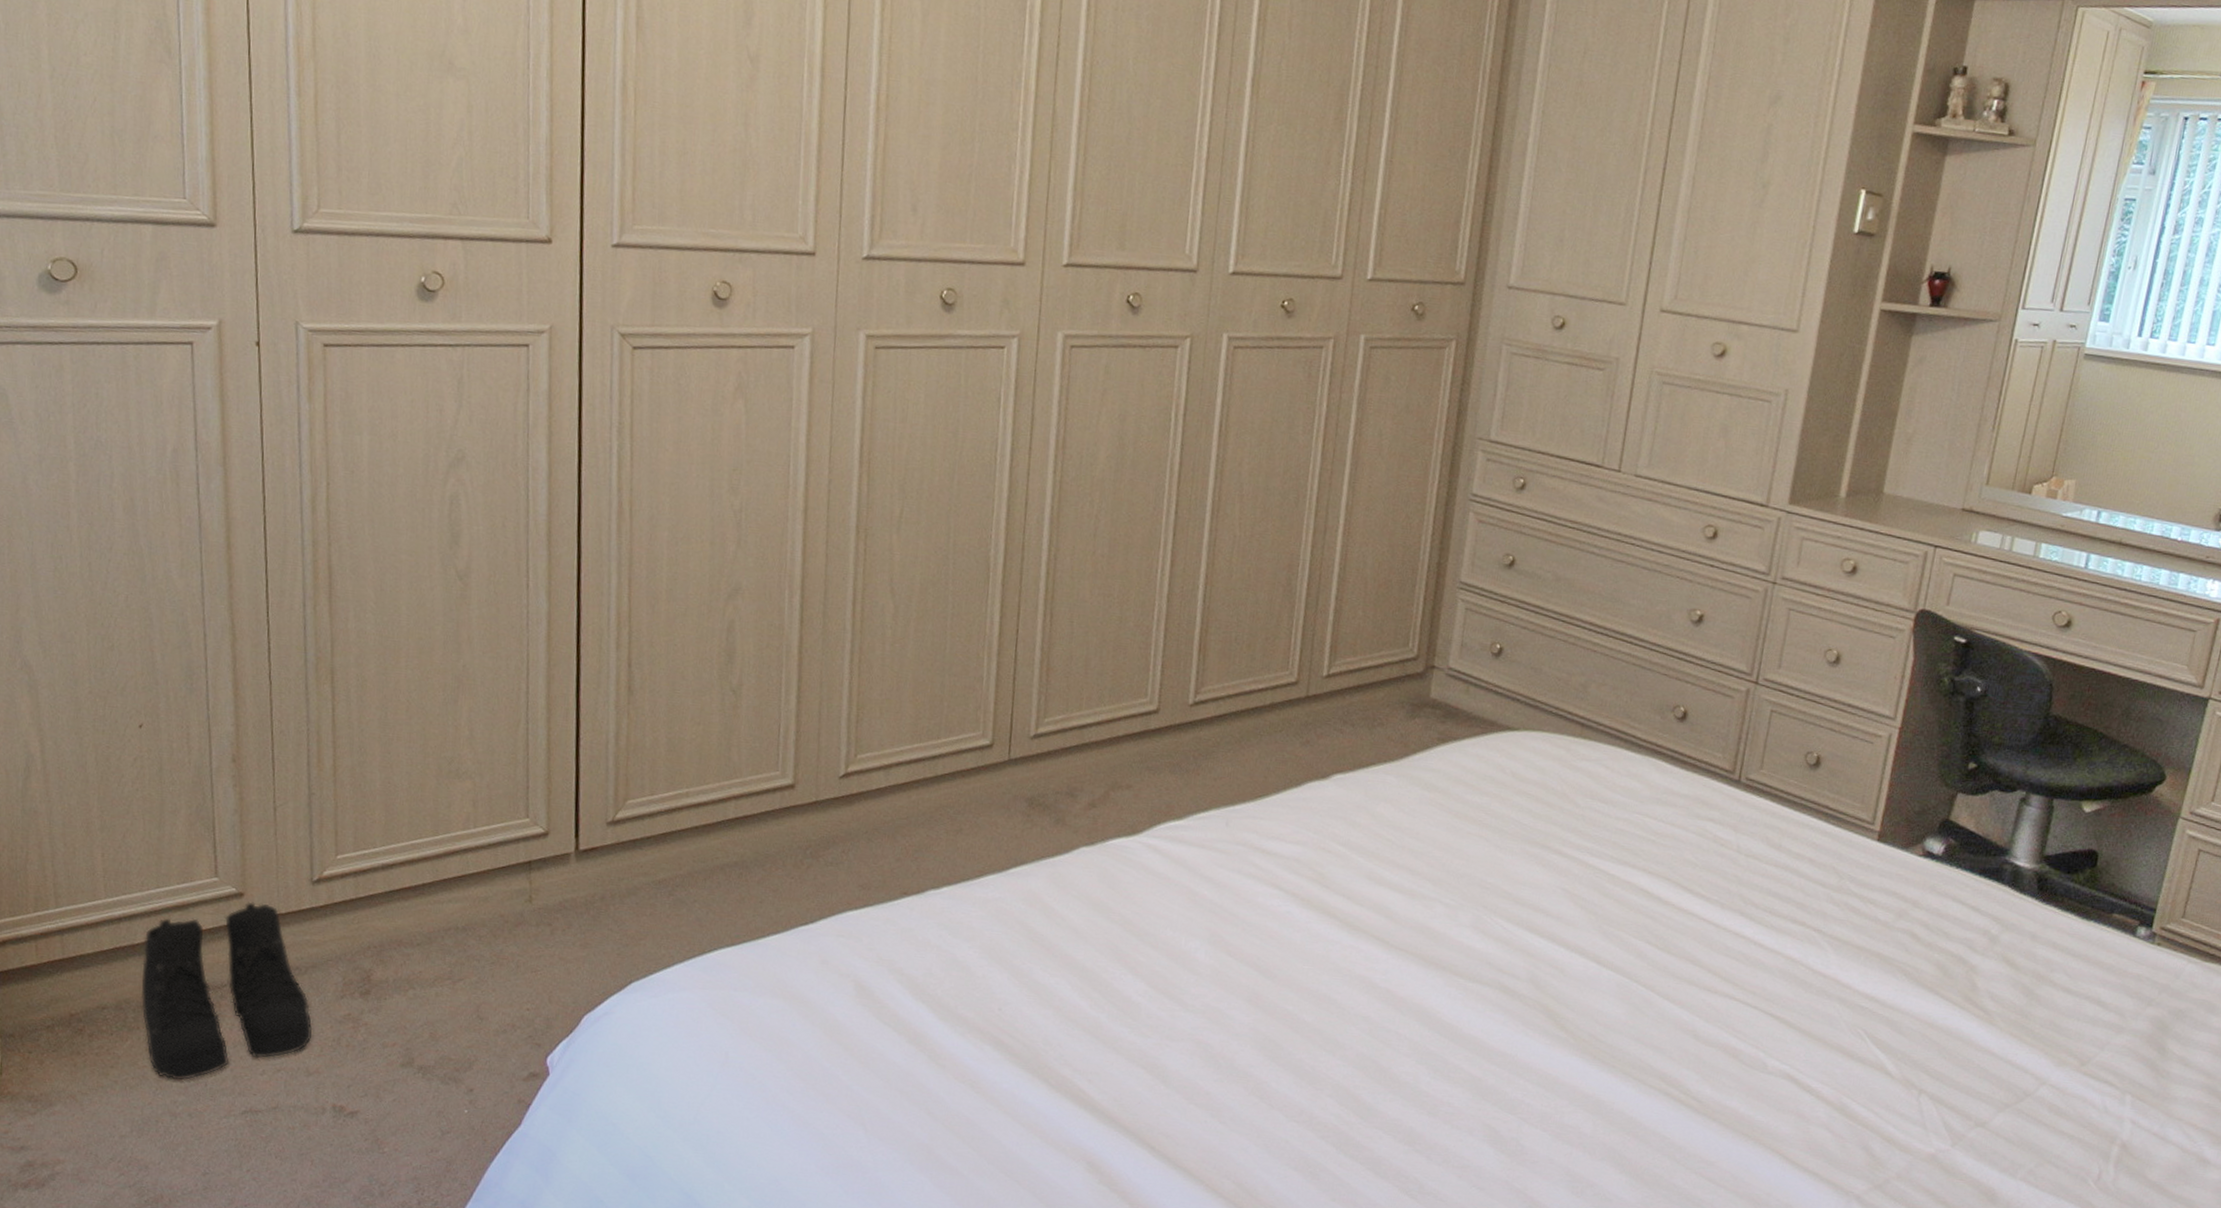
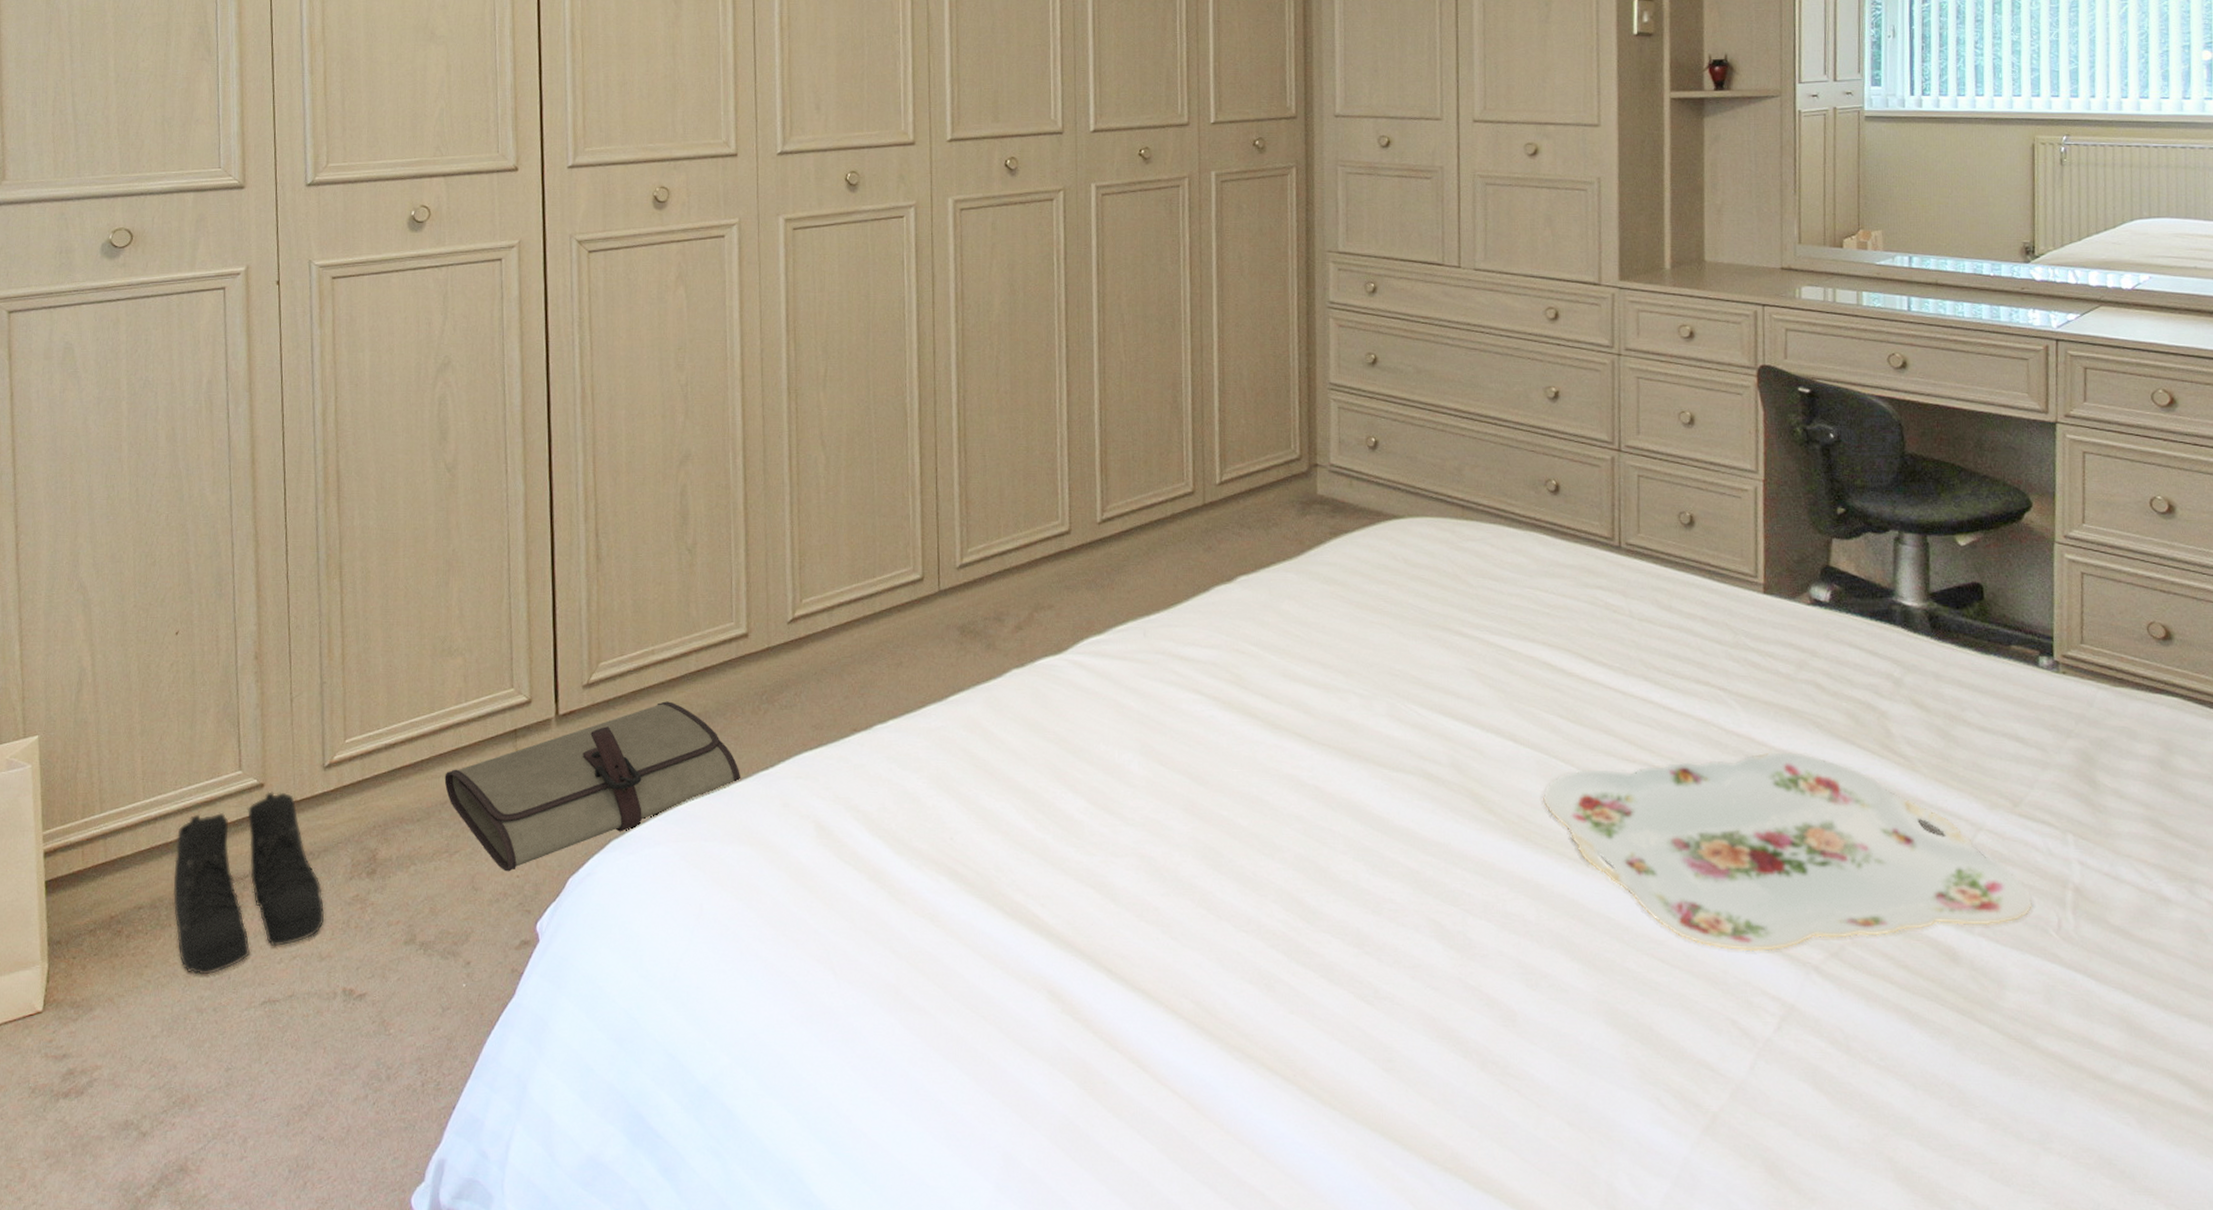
tool roll: none [448,846,778,1004] -> present [444,701,741,872]
serving tray: none [1618,995,2079,1179] -> present [1543,752,2033,952]

